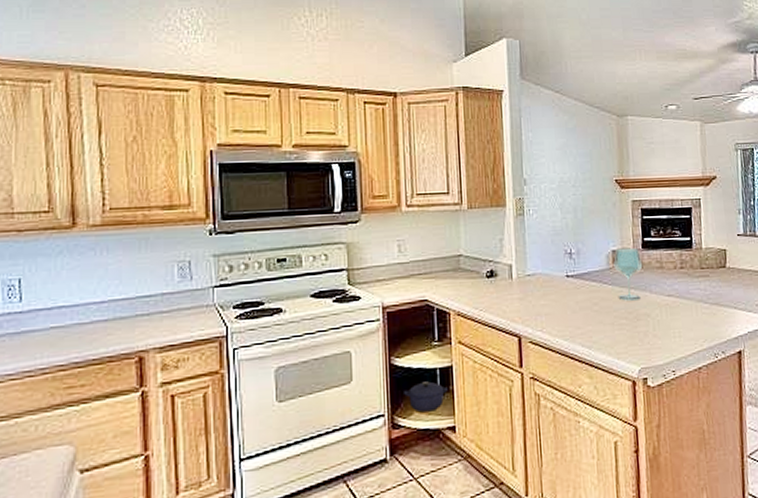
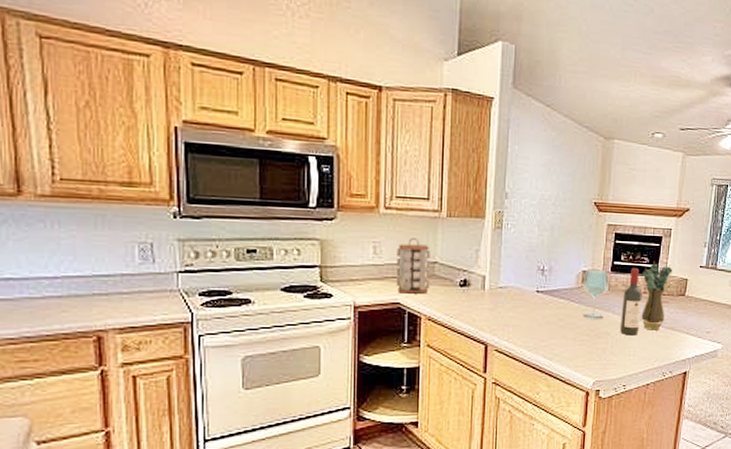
cooking pot: present [404,381,448,413] -> none [371,380,413,408]
spice rack: none [421,231,456,290] -> present [396,237,430,294]
wine bottle: none [658,242,682,316] -> present [620,268,642,336]
vase: none [675,233,709,308] -> present [641,260,673,330]

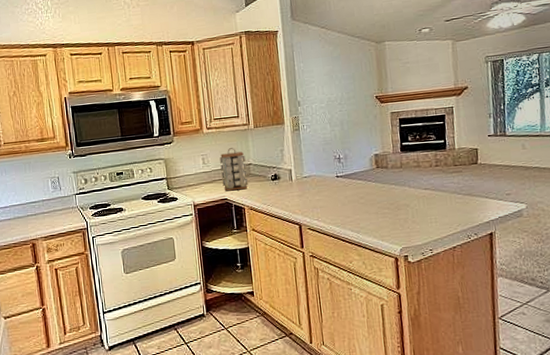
wine glass: present [582,269,610,321] -> none [376,151,402,195]
wine bottle: present [620,268,642,336] -> none [415,145,437,205]
vase: present [641,260,673,330] -> none [431,136,461,199]

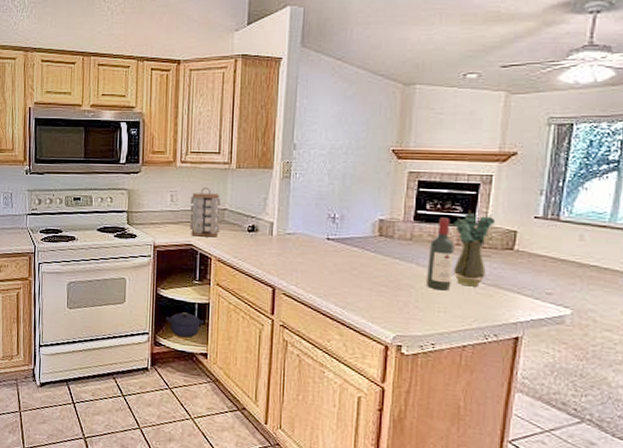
cooking pot: none [213,259,246,281] -> present [166,312,204,338]
wine bottle: none [415,145,437,205] -> present [427,217,455,291]
vase: none [431,136,461,199] -> present [453,210,496,287]

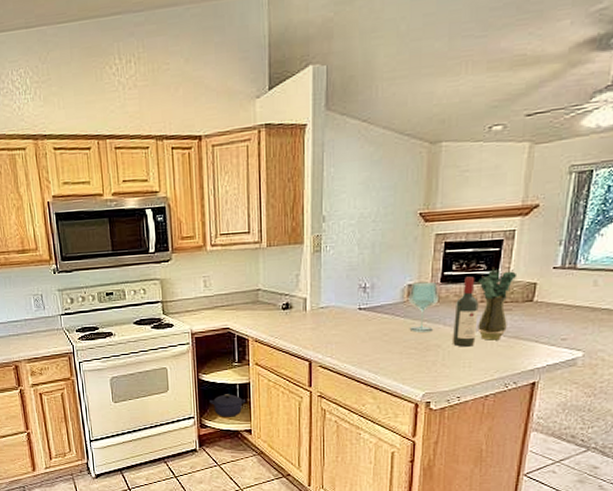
spice rack: present [190,186,221,237] -> none [224,268,255,320]
wine glass: none [379,218,413,272] -> present [408,282,440,334]

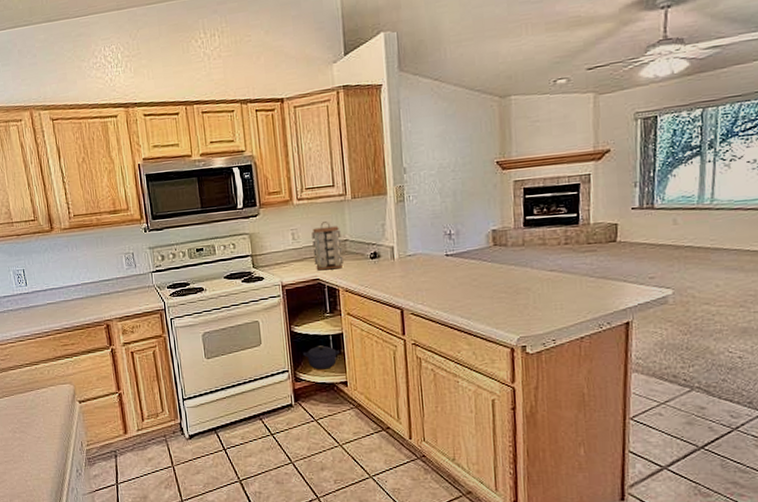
spice rack: none [224,268,255,320] -> present [311,220,343,271]
wine glass: present [408,282,440,334] -> none [493,226,524,277]
wine bottle: present [453,276,479,347] -> none [540,219,565,289]
vase: present [477,266,518,341] -> none [560,209,598,282]

